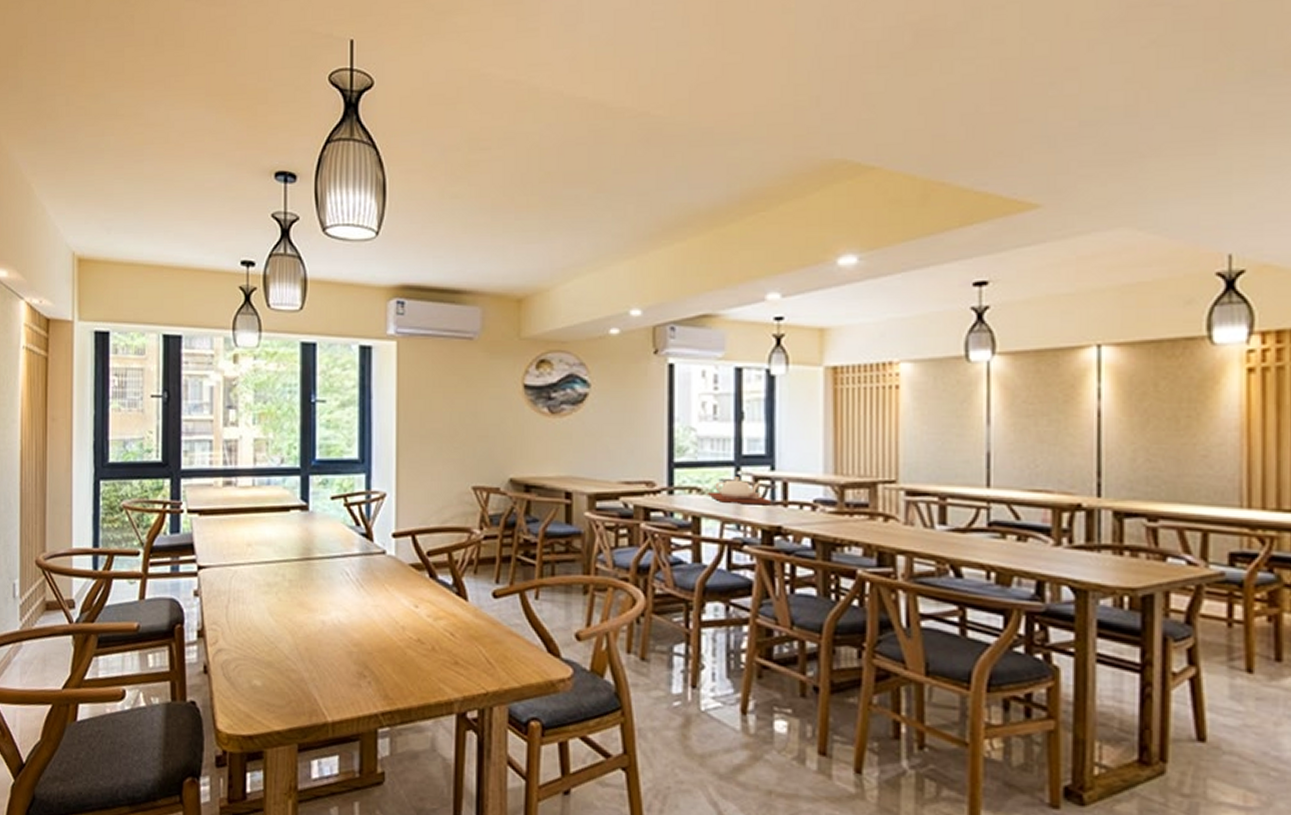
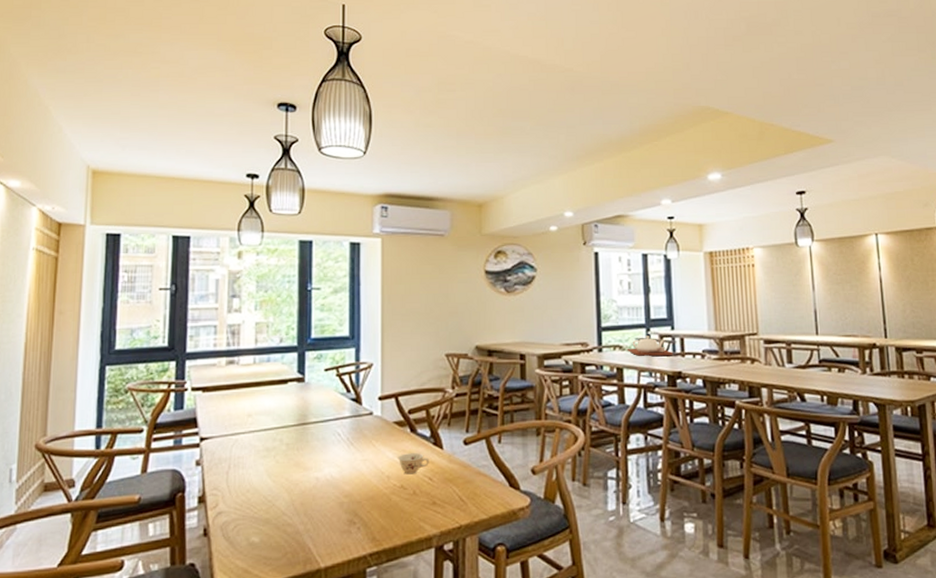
teacup: none [414,602,451,627] -> present [397,453,429,475]

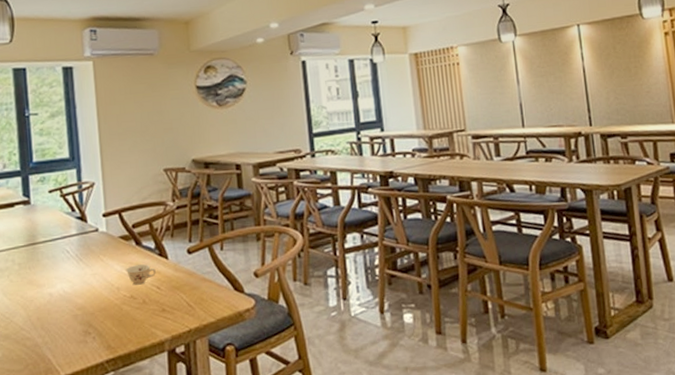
tea set: present [626,335,674,357] -> none [338,138,384,160]

